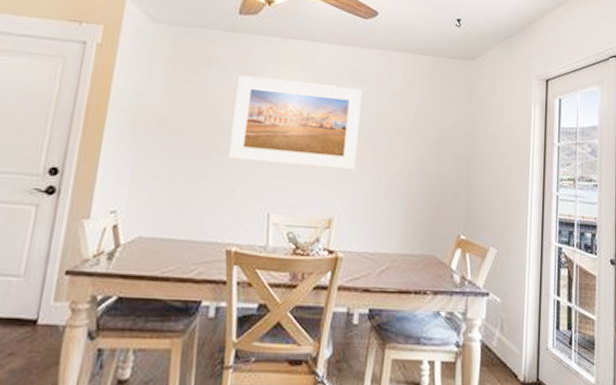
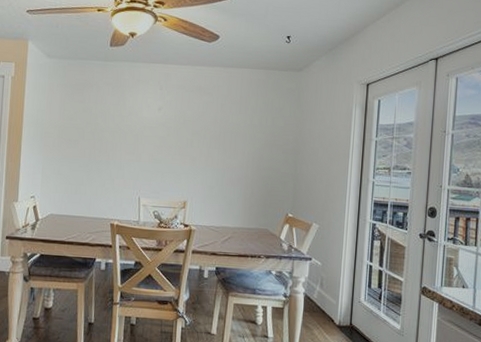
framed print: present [228,75,362,170] -> none [108,94,207,164]

